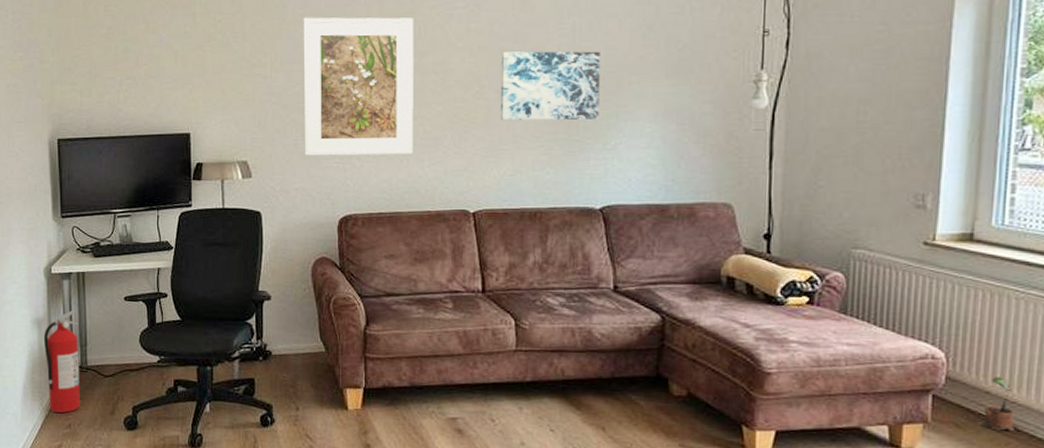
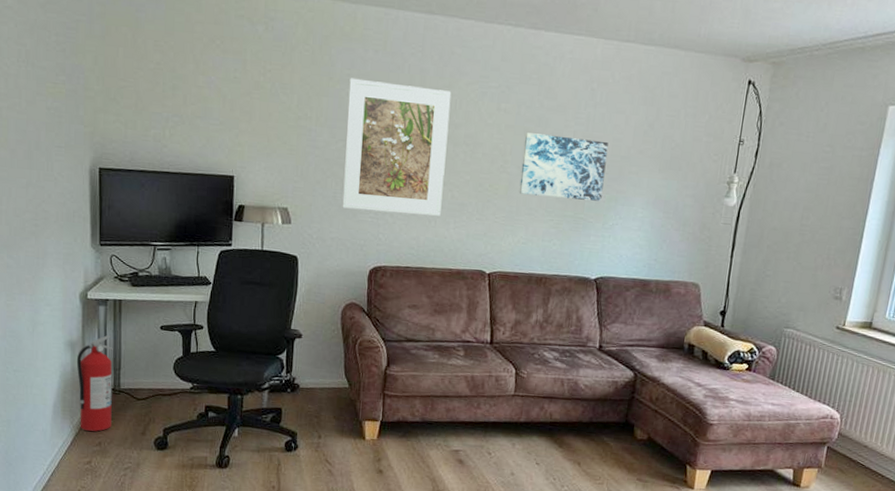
potted plant: present [977,377,1016,431] -> none [856,435,882,477]

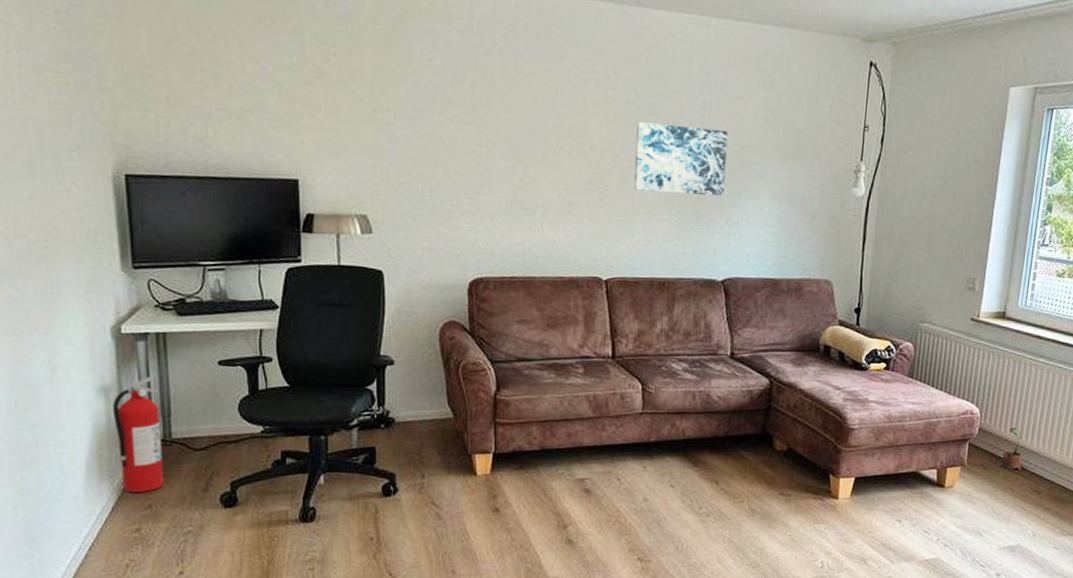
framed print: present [342,78,452,217] -> none [431,62,551,219]
potted plant: none [856,435,882,477] -> present [997,427,1023,470]

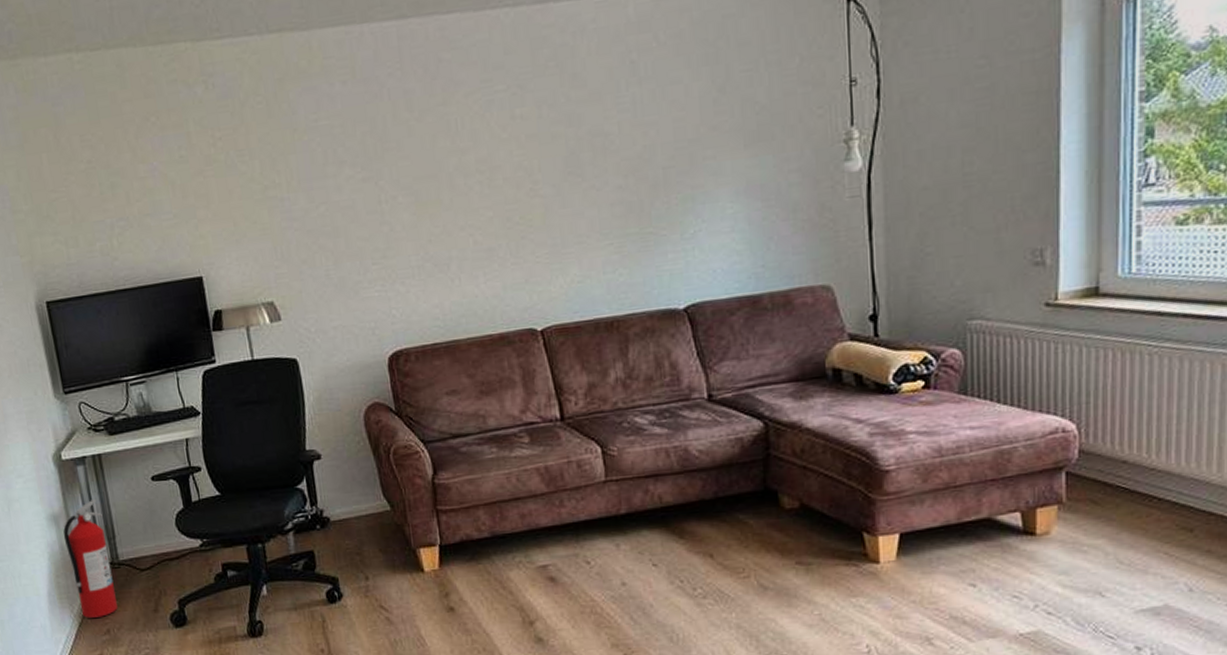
wall art: present [633,122,728,196] -> none [553,125,673,219]
potted plant: present [997,427,1023,470] -> none [1116,443,1157,502]

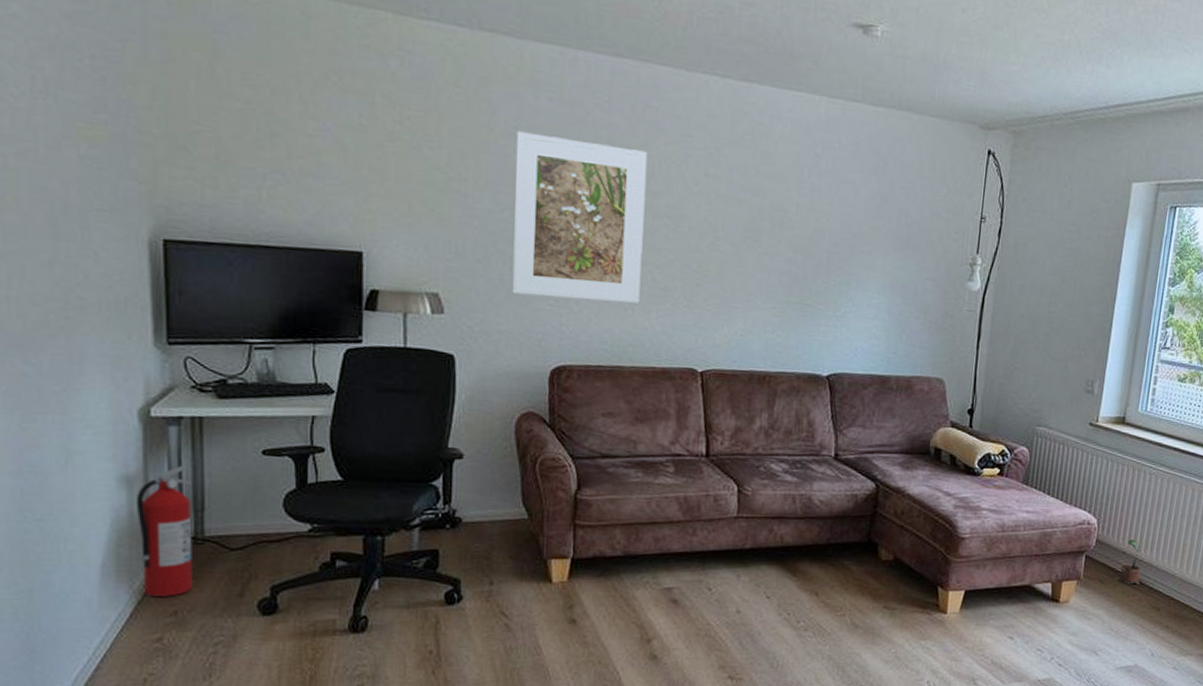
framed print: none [318,109,465,287] -> present [512,131,648,304]
potted plant: none [1116,443,1157,502] -> present [1115,539,1141,585]

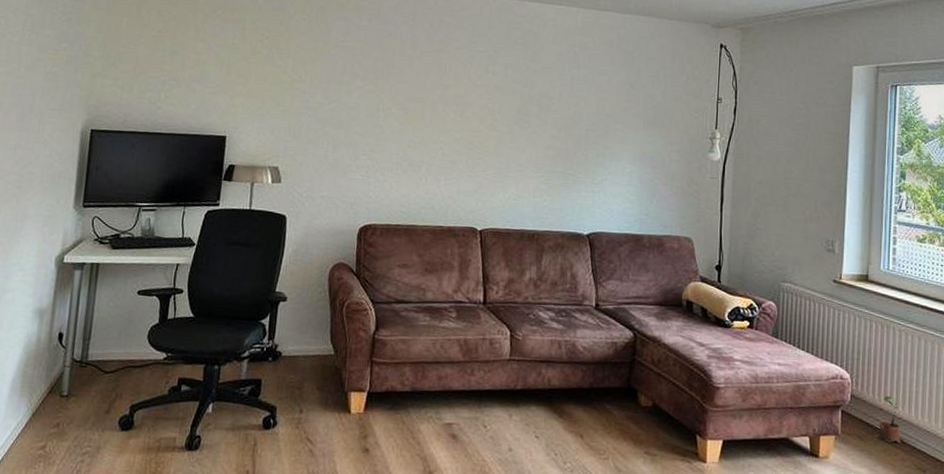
fire extinguisher: present [135,465,192,597] -> none [38,302,85,411]
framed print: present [512,131,648,304] -> none [333,43,442,174]

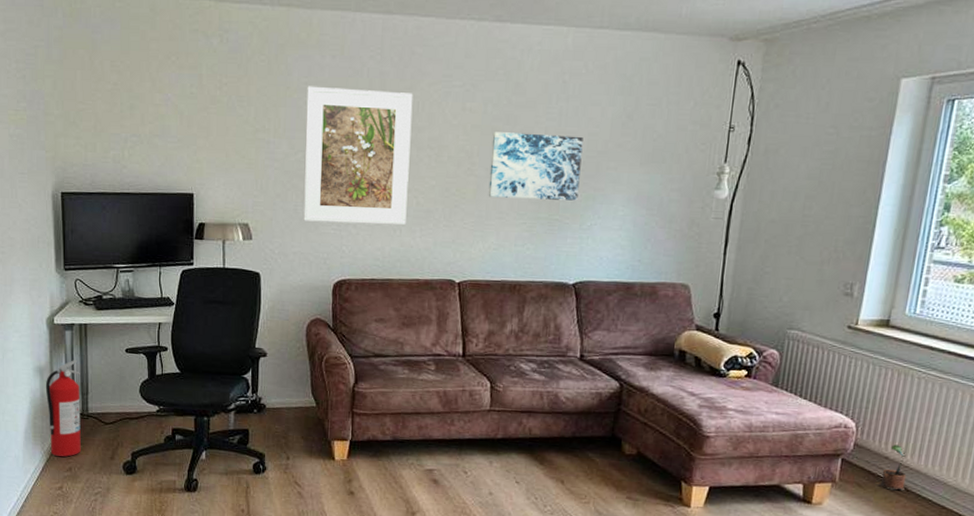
fire extinguisher: none [38,302,85,411] -> present [45,360,81,457]
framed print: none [333,43,442,174] -> present [303,86,413,225]
wall art: none [508,93,593,158] -> present [488,132,583,201]

